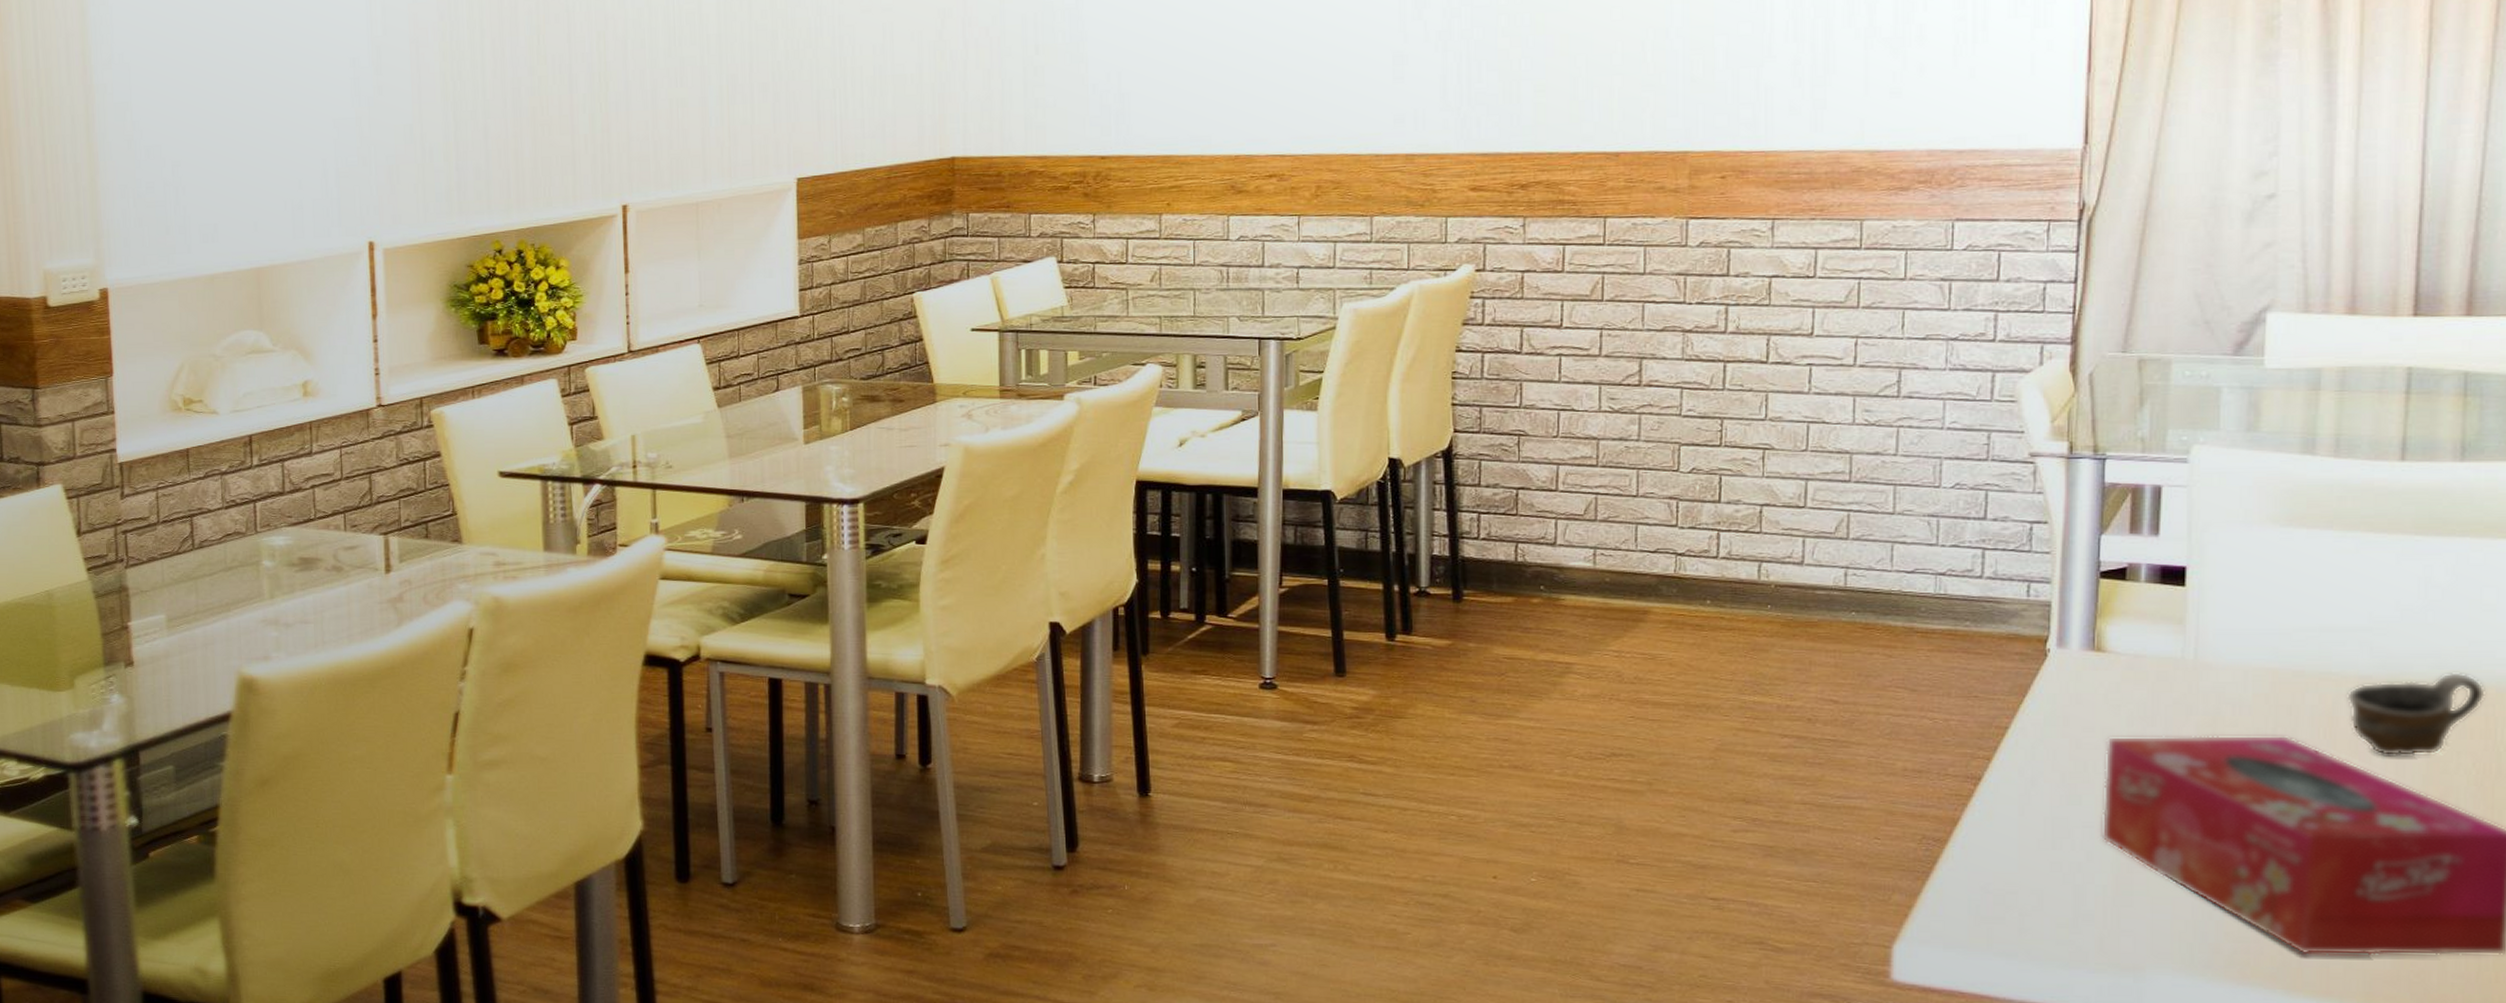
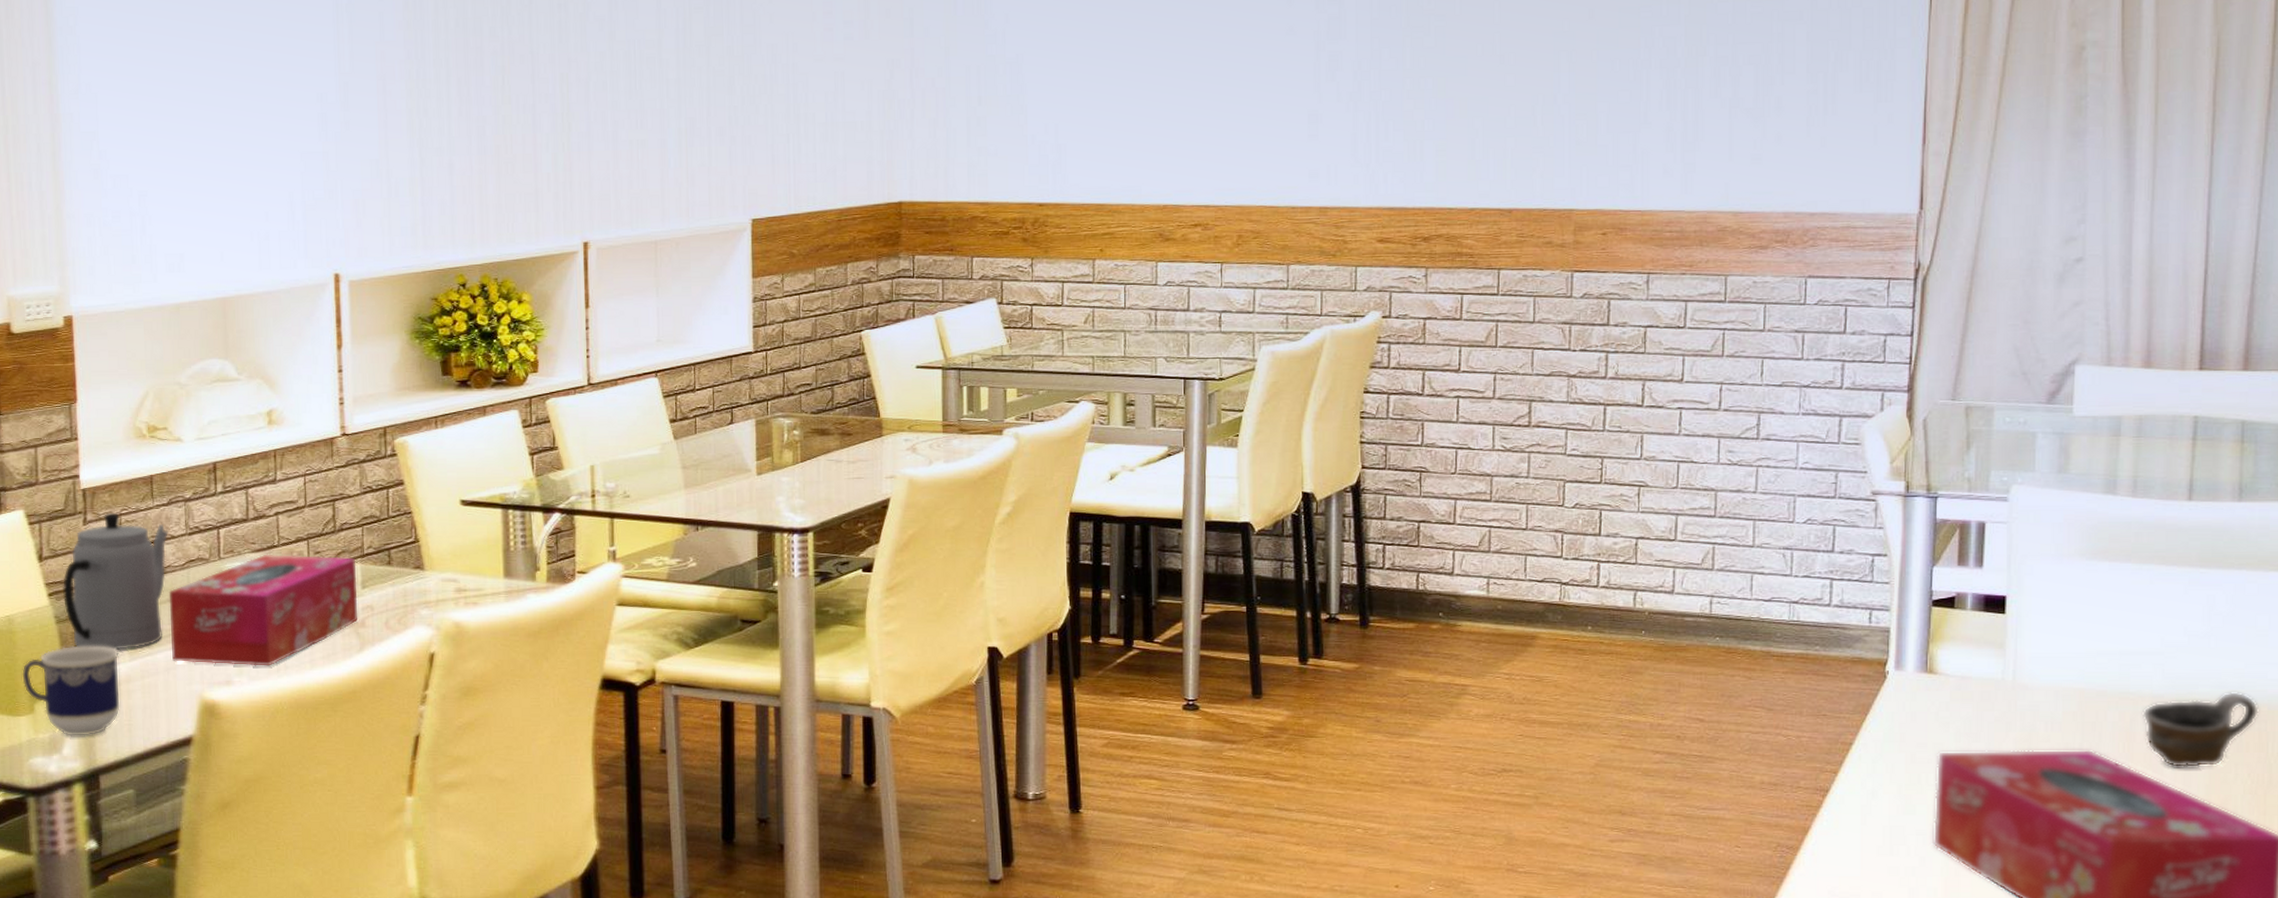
cup: none [62,619,159,712] -> present [22,644,120,736]
teapot: none [101,486,205,625] -> present [63,512,168,650]
tissue box: none [206,527,396,642] -> present [168,554,358,666]

